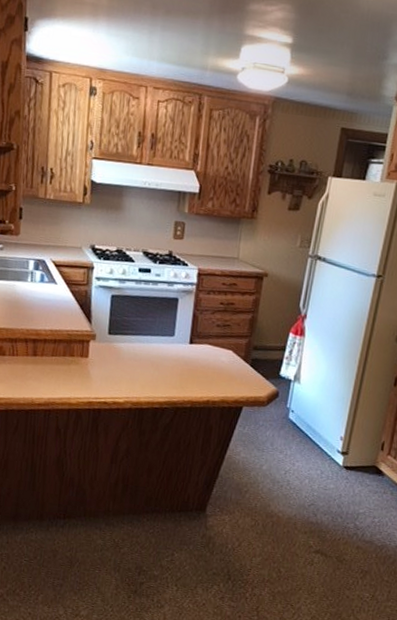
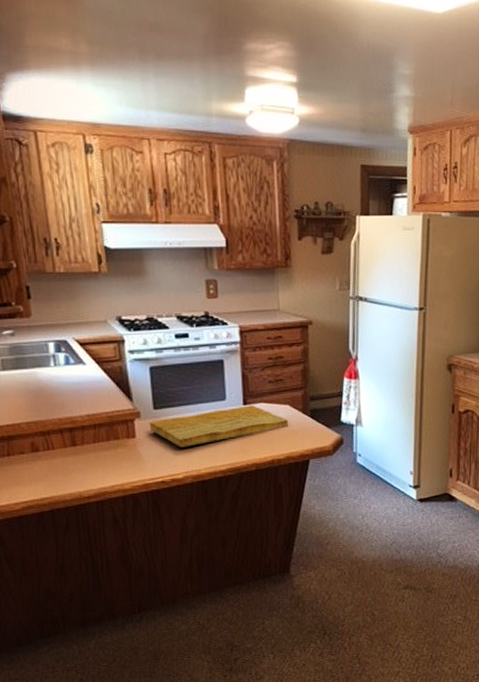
cutting board: none [101,344,229,375] -> present [149,405,288,448]

